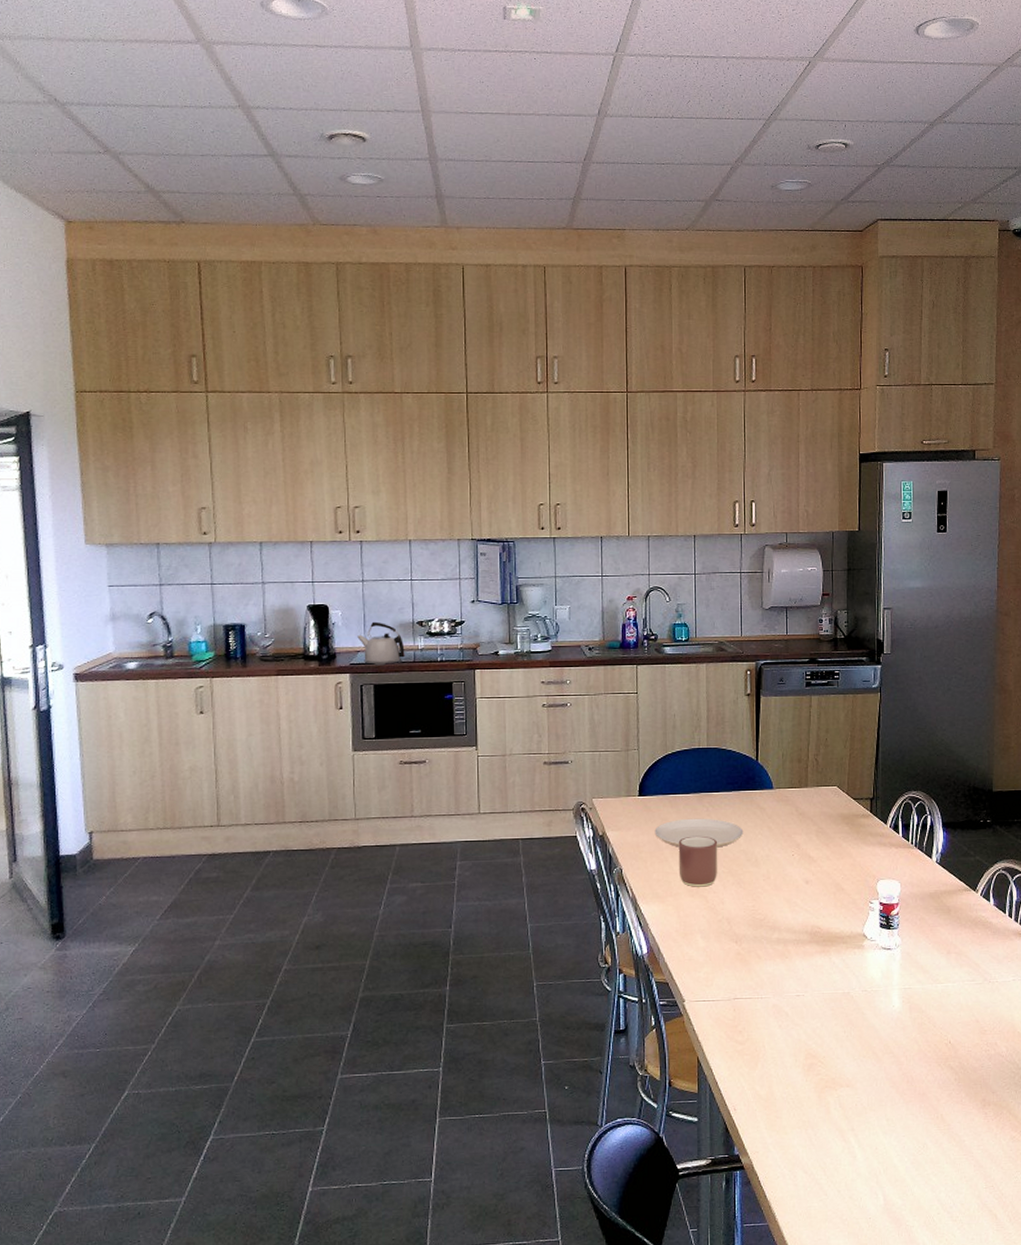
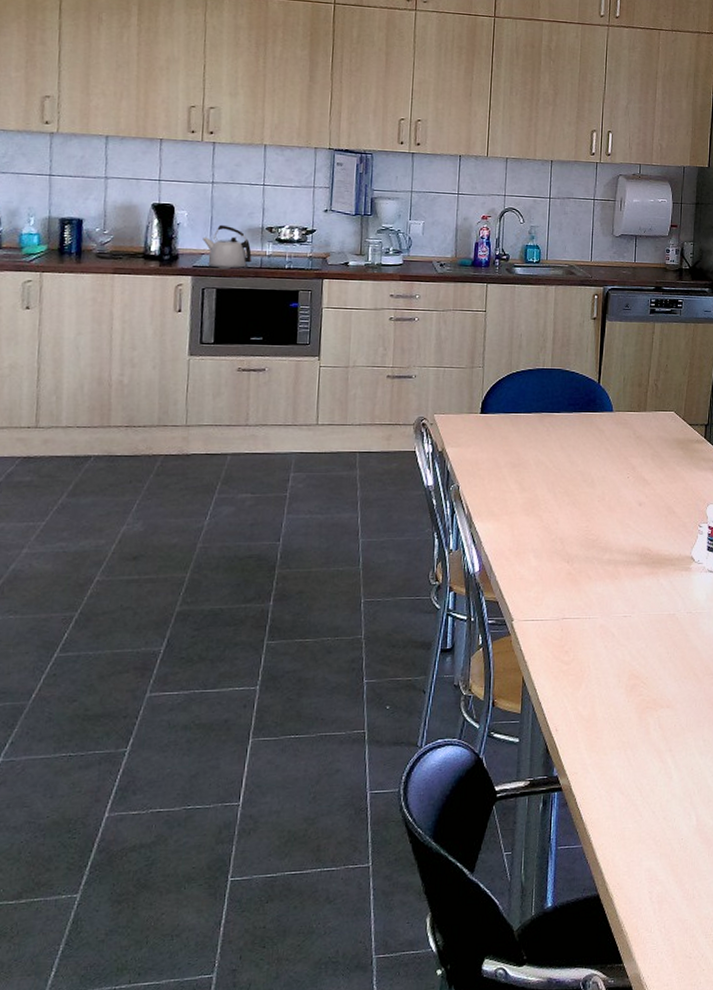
plate: present [654,818,744,848] -> none [494,437,582,468]
mug: present [678,835,718,887] -> none [515,455,556,506]

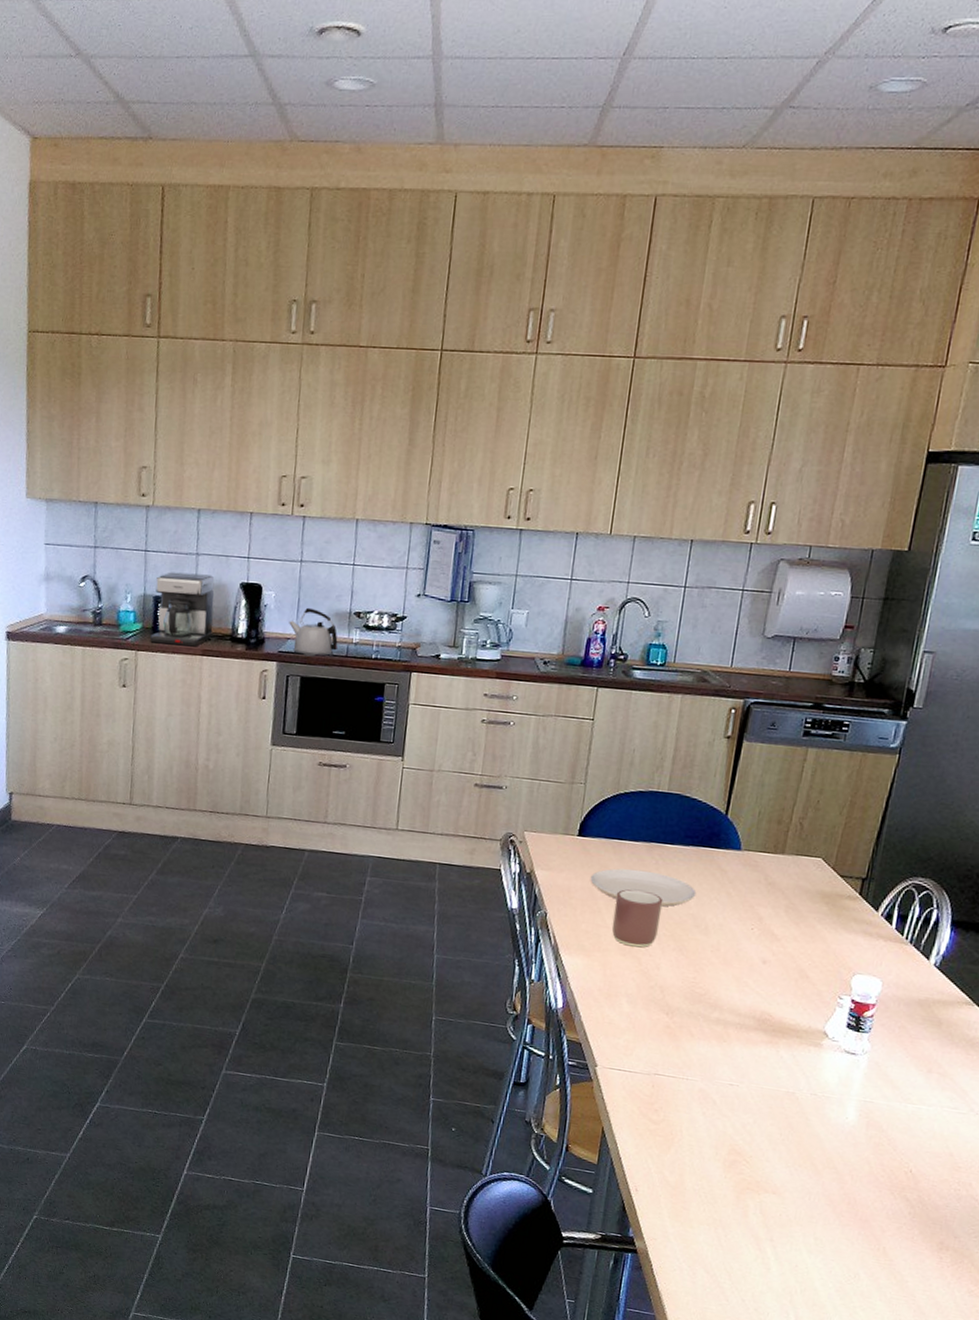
coffee maker: none [56,195,125,266] -> present [150,572,215,647]
plate: none [494,437,582,468] -> present [590,868,697,907]
mug: none [515,455,556,506] -> present [611,889,664,948]

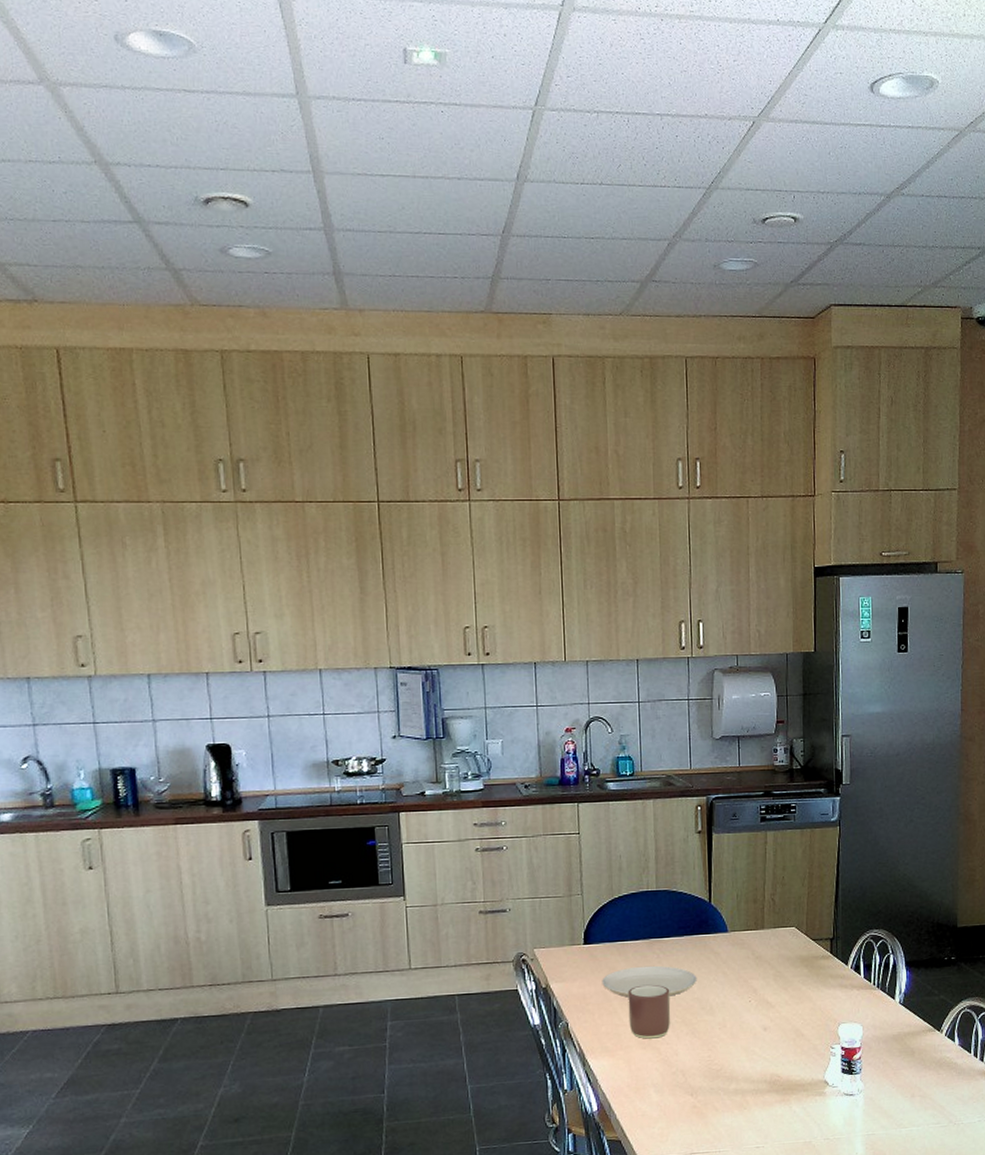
coffee maker: present [150,572,215,647] -> none [110,740,184,818]
kettle: present [289,607,338,657] -> none [265,761,320,811]

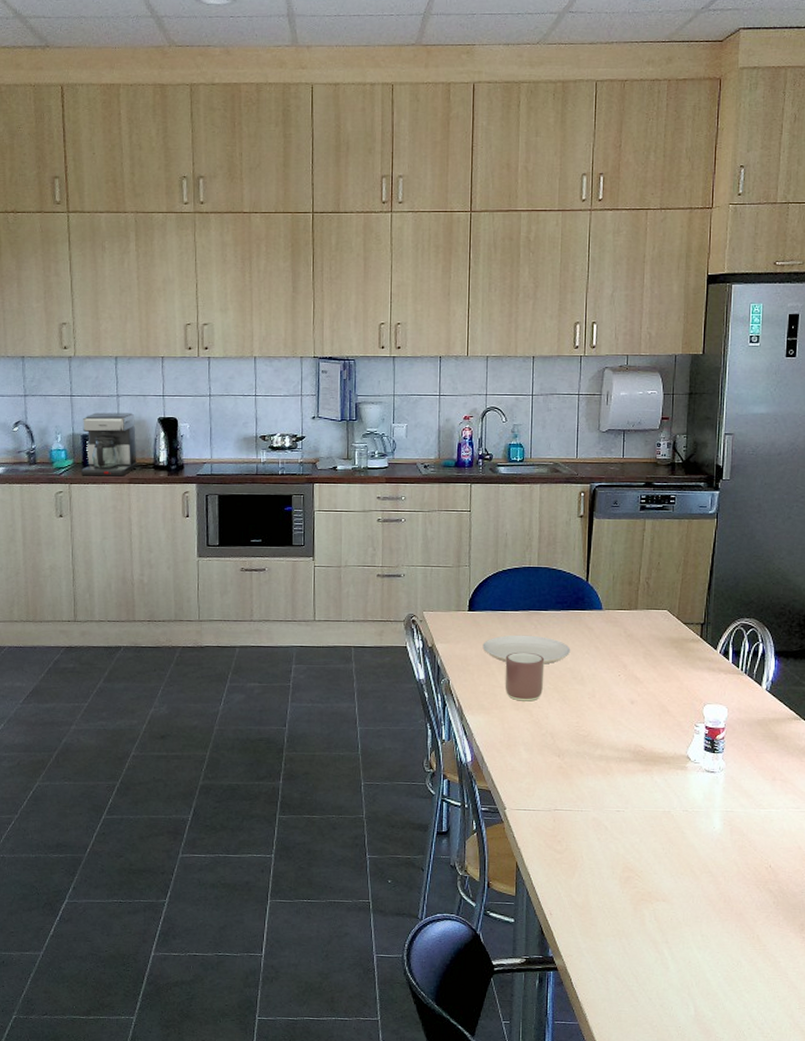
coffee maker: none [110,740,184,818] -> present [81,412,137,477]

